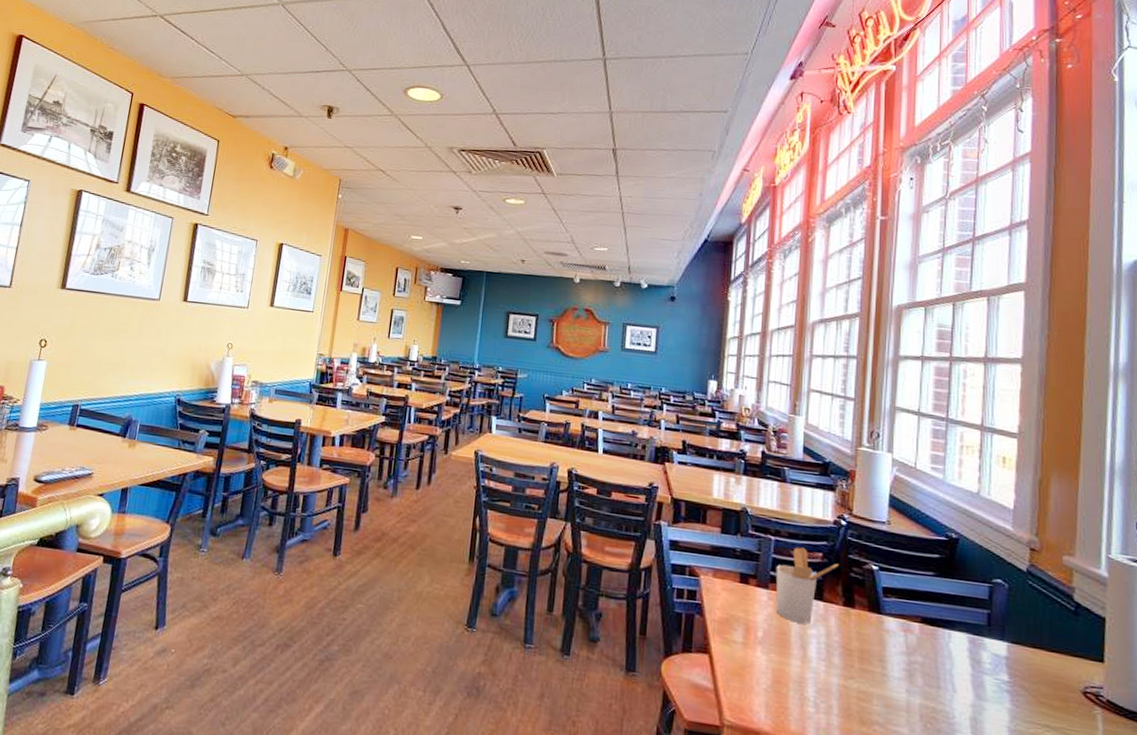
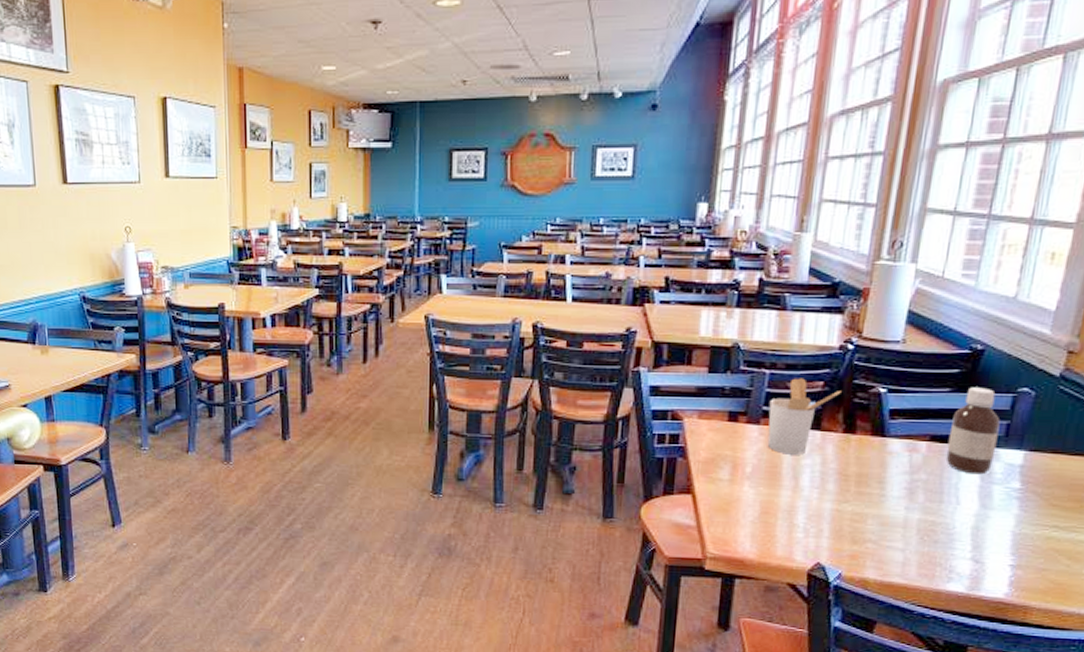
bottle: none [938,573,982,663] -> present [945,387,1000,475]

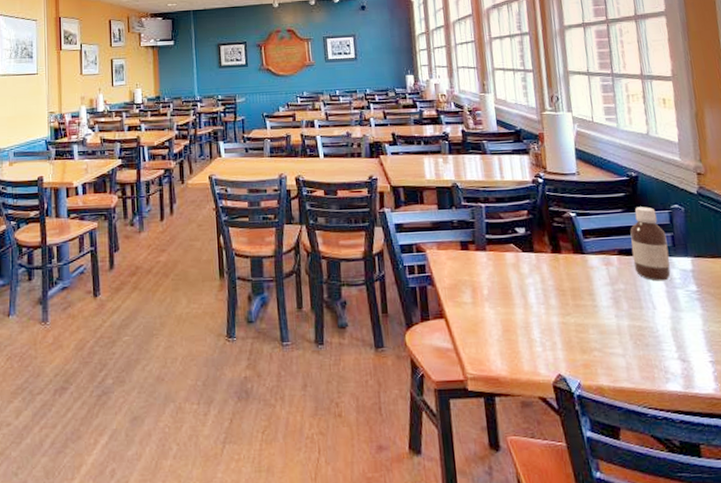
utensil holder: present [767,378,842,455] -> none [490,208,543,276]

